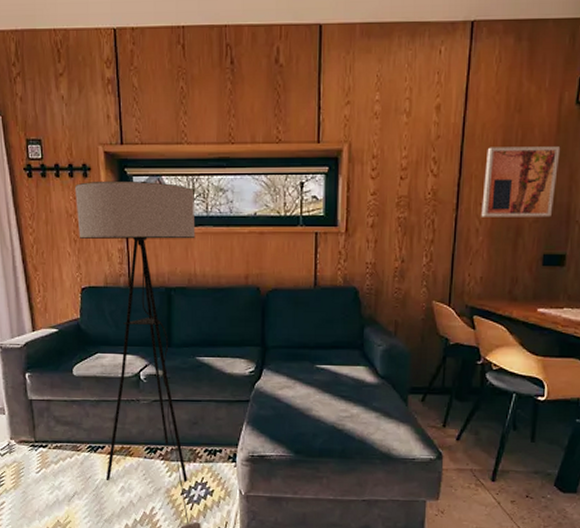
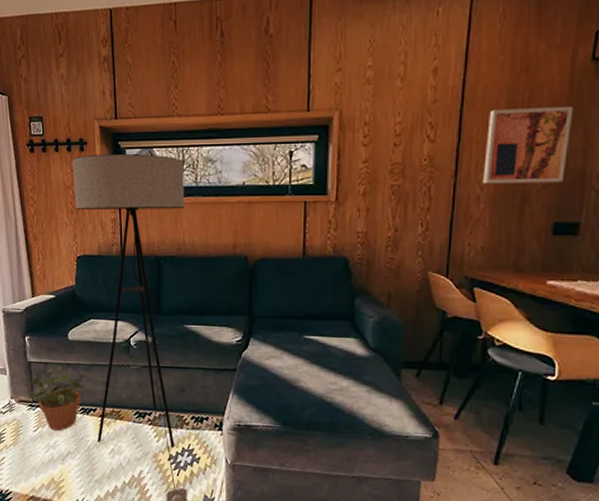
potted plant: none [29,404,102,471] -> present [27,367,95,431]

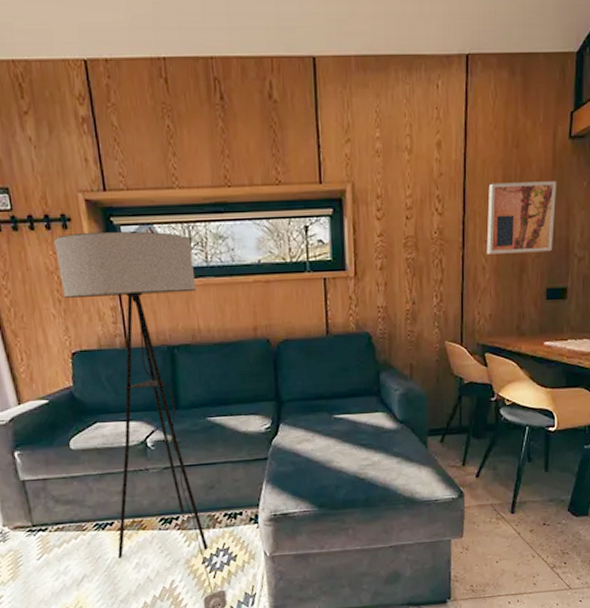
potted plant: present [27,367,95,431] -> none [24,481,109,555]

